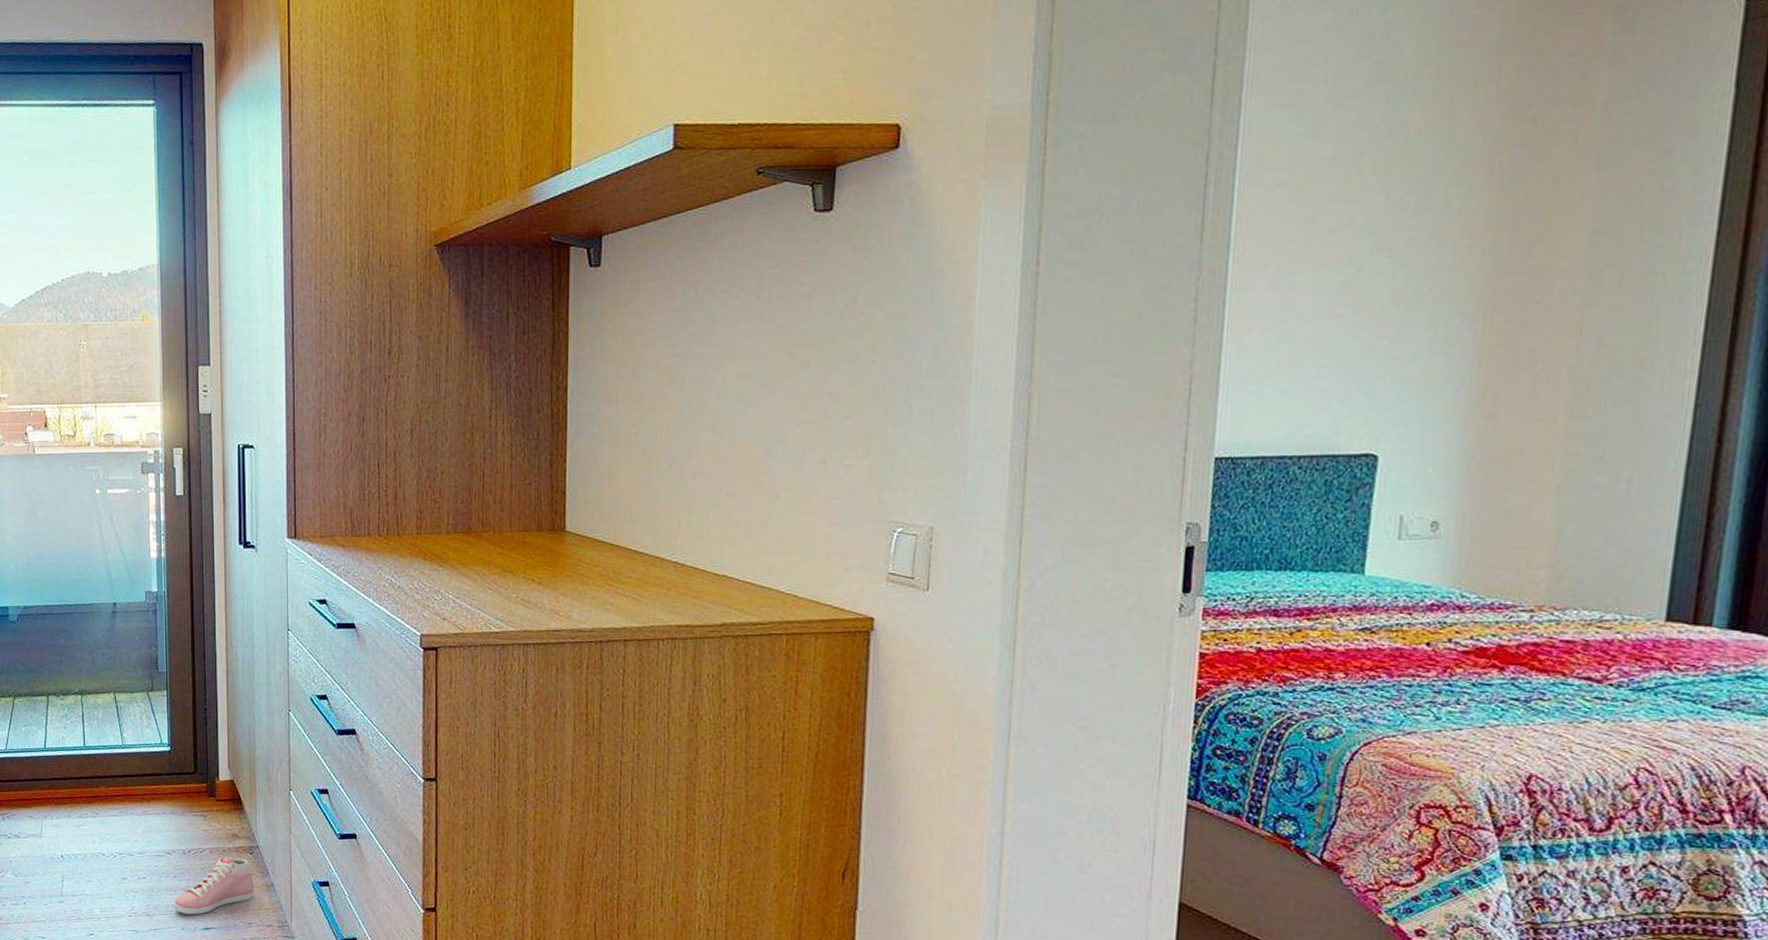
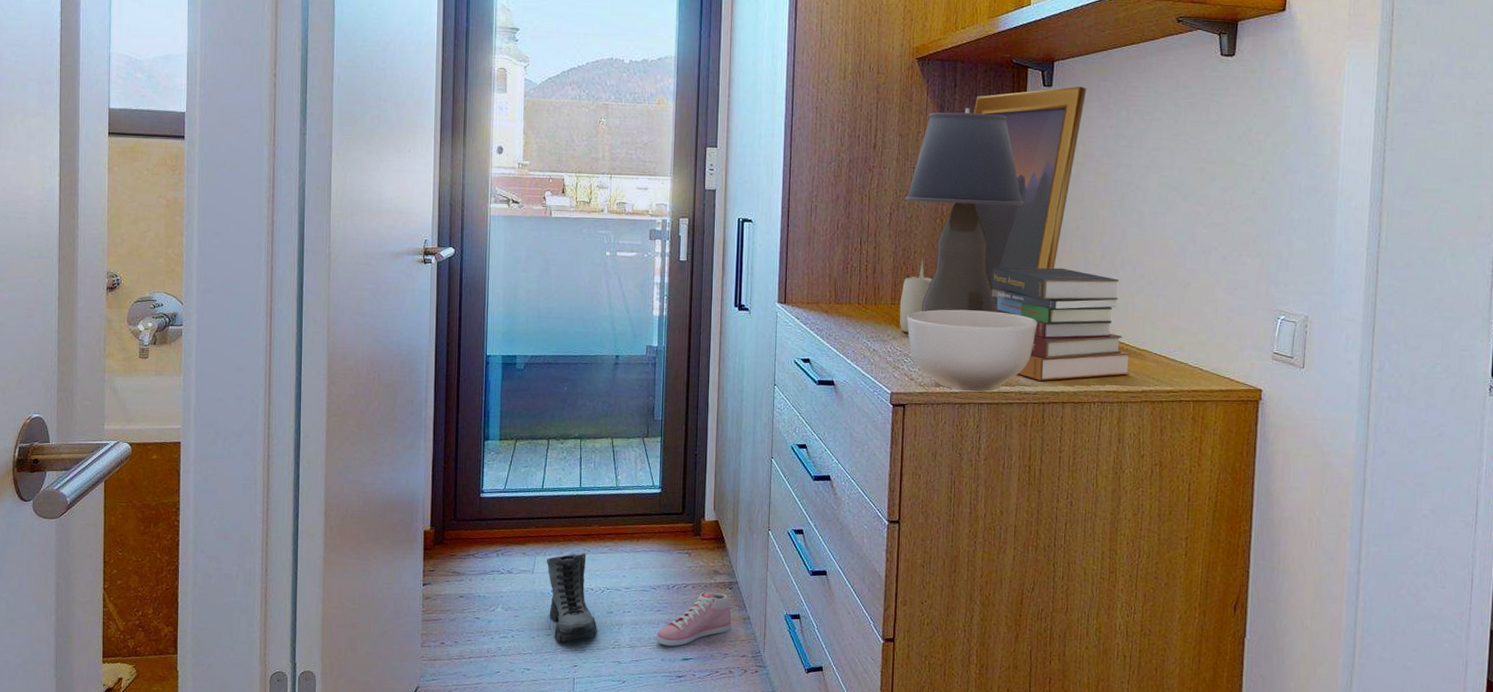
boot: none [54,815,112,909] -> present [546,552,597,642]
candle: none [426,479,464,566] -> present [899,258,932,333]
table lamp: none [428,299,570,542] -> present [905,108,1024,312]
bowl: none [434,537,591,631] -> present [906,309,1038,392]
picture frame: none [506,263,644,527] -> present [973,86,1087,302]
books: none [534,483,707,616] -> present [991,267,1131,381]

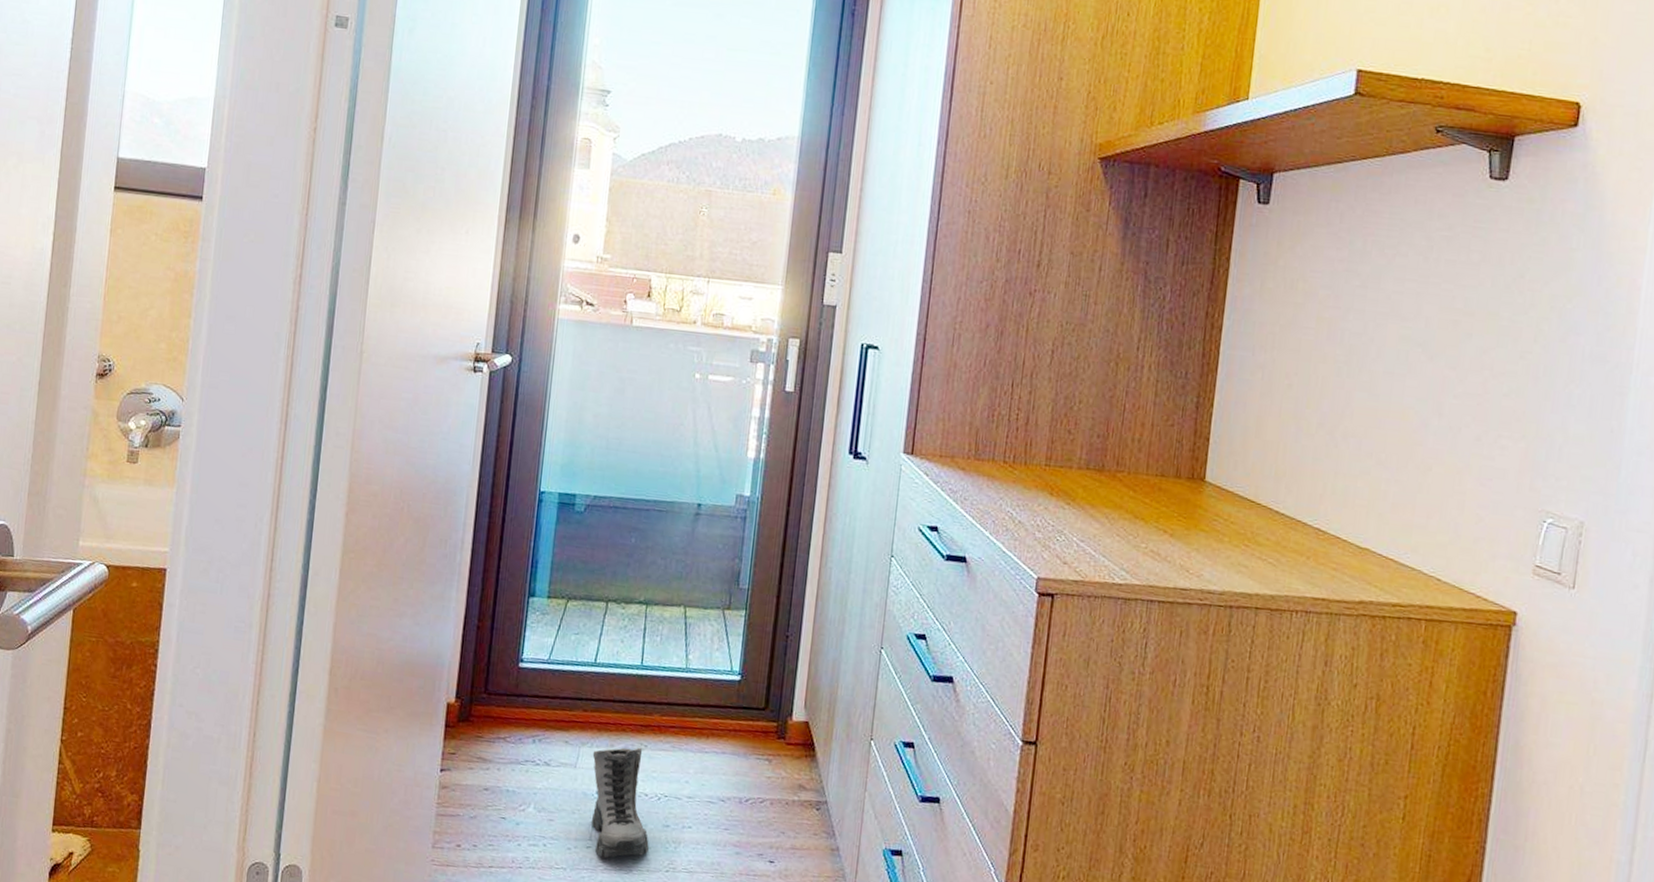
sneaker: present [656,591,732,646] -> none [720,810,817,877]
candle: present [899,258,932,333] -> none [1053,410,1100,504]
table lamp: present [905,108,1024,312] -> none [1072,224,1223,486]
bowl: present [906,309,1038,392] -> none [1063,476,1231,586]
picture frame: present [973,86,1087,302] -> none [1158,206,1314,473]
books: present [991,267,1131,381] -> none [1173,428,1348,580]

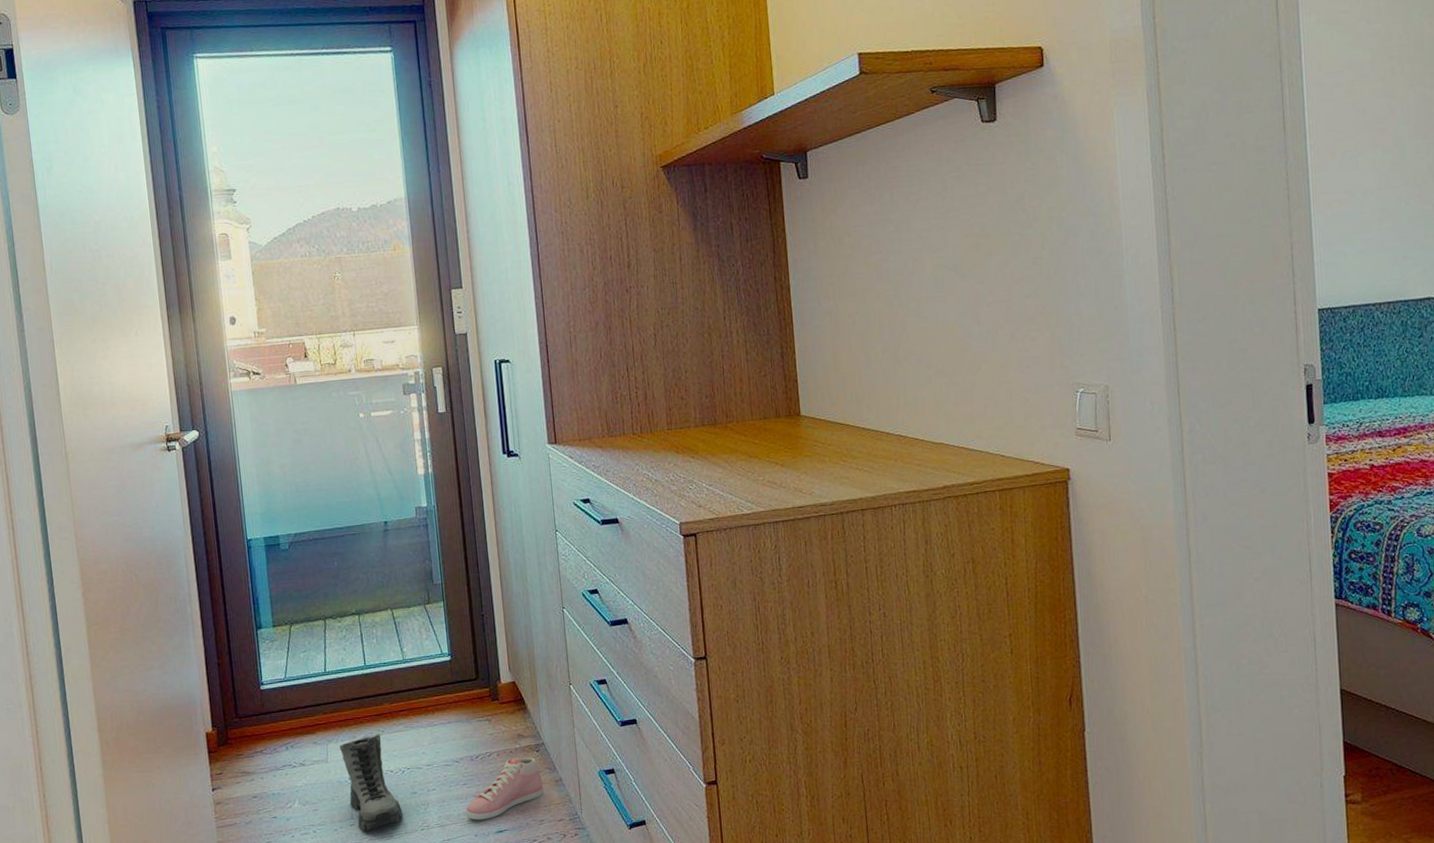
sneaker: none [720,810,817,877] -> present [465,757,544,820]

